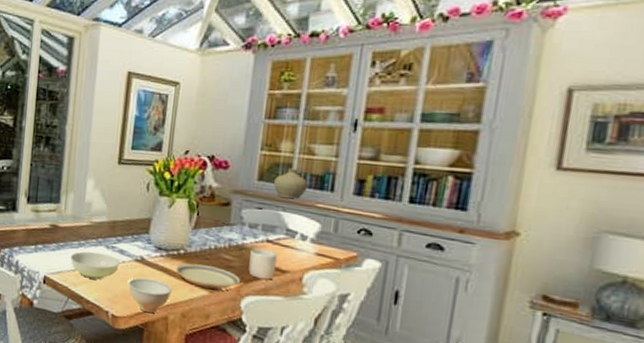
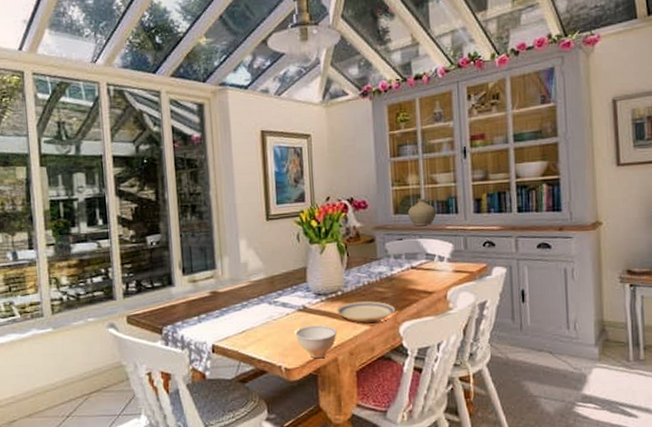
bowl: present [70,251,120,280] -> none [235,310,285,338]
mug: present [248,248,278,280] -> none [398,276,424,304]

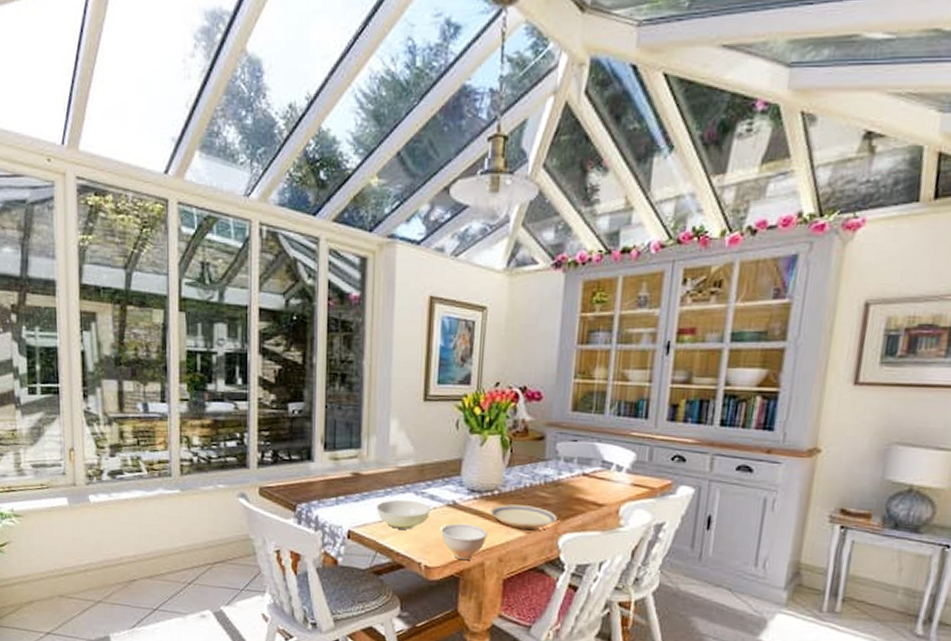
bowl: none [235,310,285,338] -> present [376,499,431,530]
ceramic jug: present [407,198,437,226] -> none [587,396,623,429]

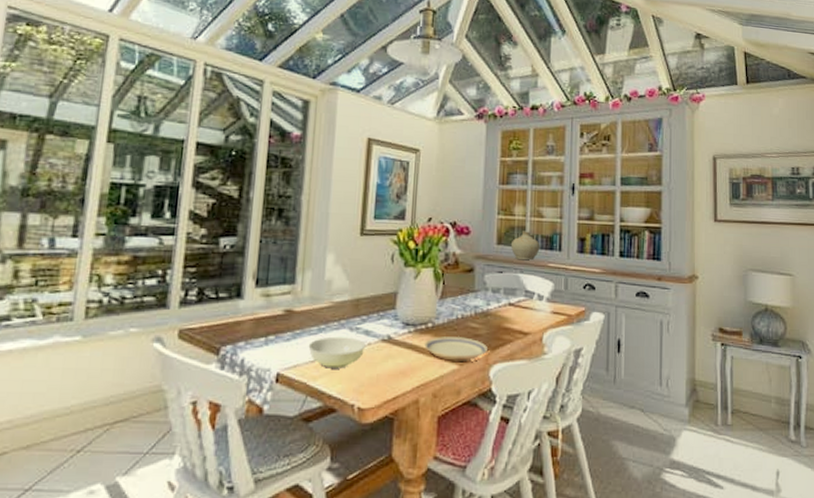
bowl: present [441,523,488,561] -> none [375,359,422,399]
ceramic jug: none [587,396,623,429] -> present [510,231,540,261]

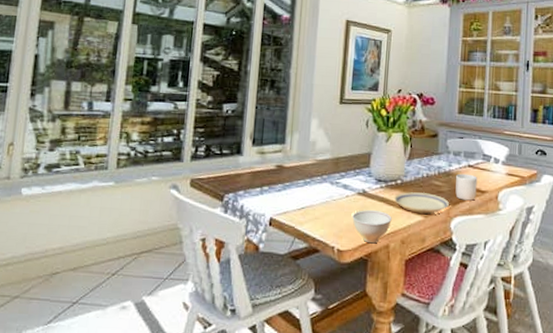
bowl: present [308,336,366,369] -> none [296,189,344,216]
bowl: none [375,359,422,399] -> present [352,210,392,244]
mug: none [494,313,519,344] -> present [455,173,478,201]
ceramic jug: present [510,231,540,261] -> none [470,102,497,129]

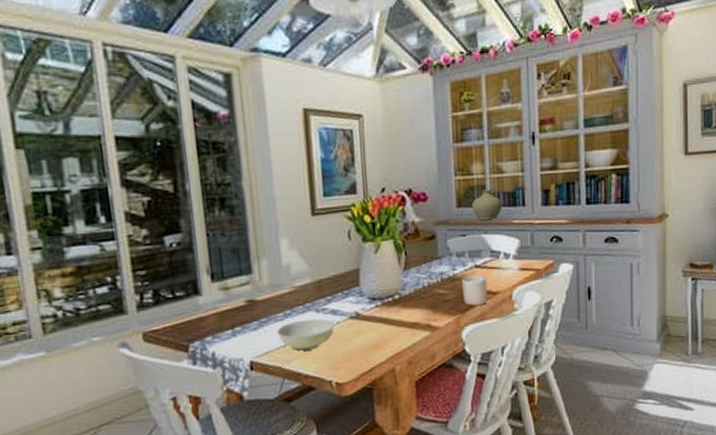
bowl: none [296,189,344,216] -> present [276,318,335,351]
bowl: present [352,210,392,244] -> none [347,333,394,371]
plate: present [394,192,449,214] -> none [394,304,457,329]
ceramic jug: none [470,102,497,129] -> present [471,189,503,221]

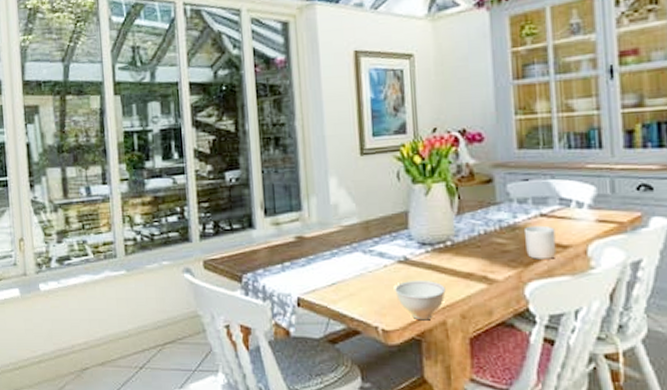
bowl: present [276,318,335,351] -> none [323,260,382,292]
bowl: none [347,333,394,371] -> present [395,281,446,321]
ceramic jug: present [471,189,503,221] -> none [535,129,574,164]

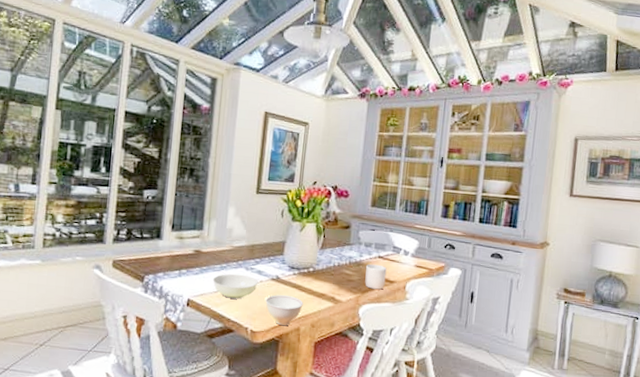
bowl: none [323,260,382,292] -> present [212,273,258,299]

